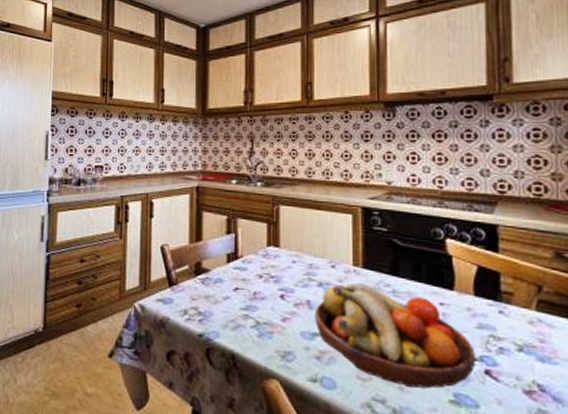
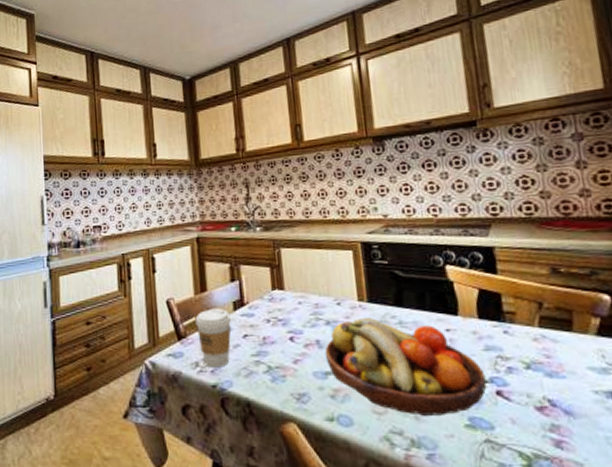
coffee cup: none [188,258,223,318] -> present [195,308,231,368]

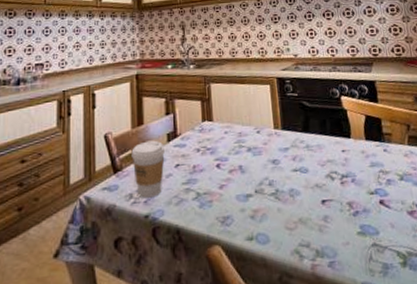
fruit bowl: present [324,317,487,416] -> none [246,142,373,228]

